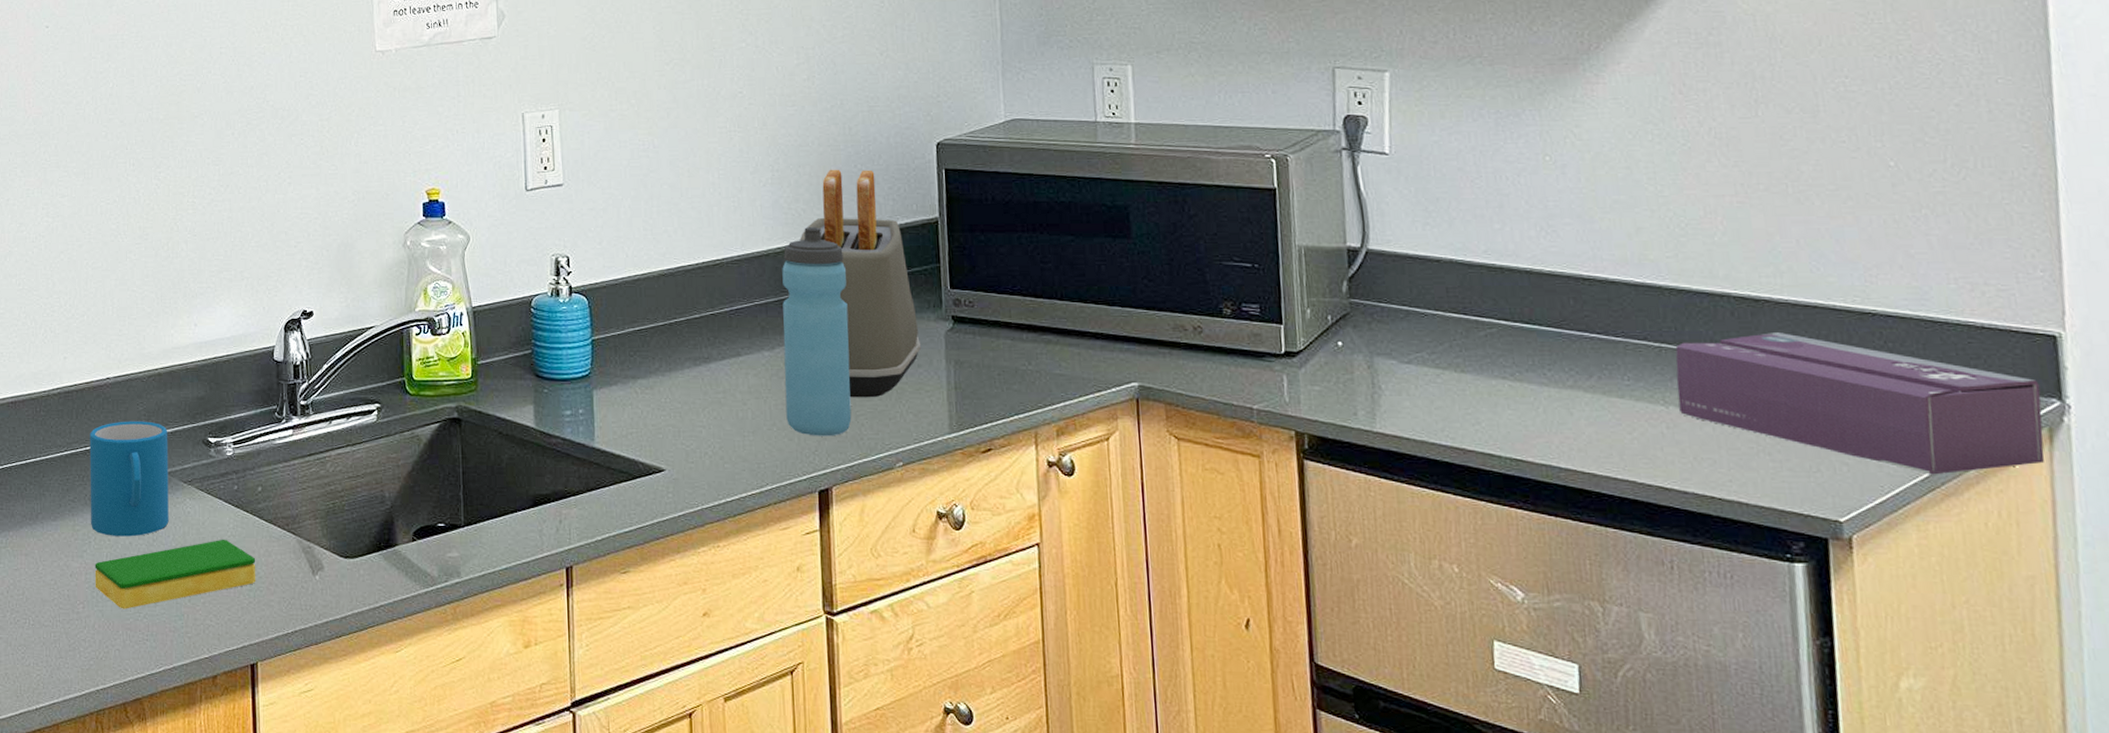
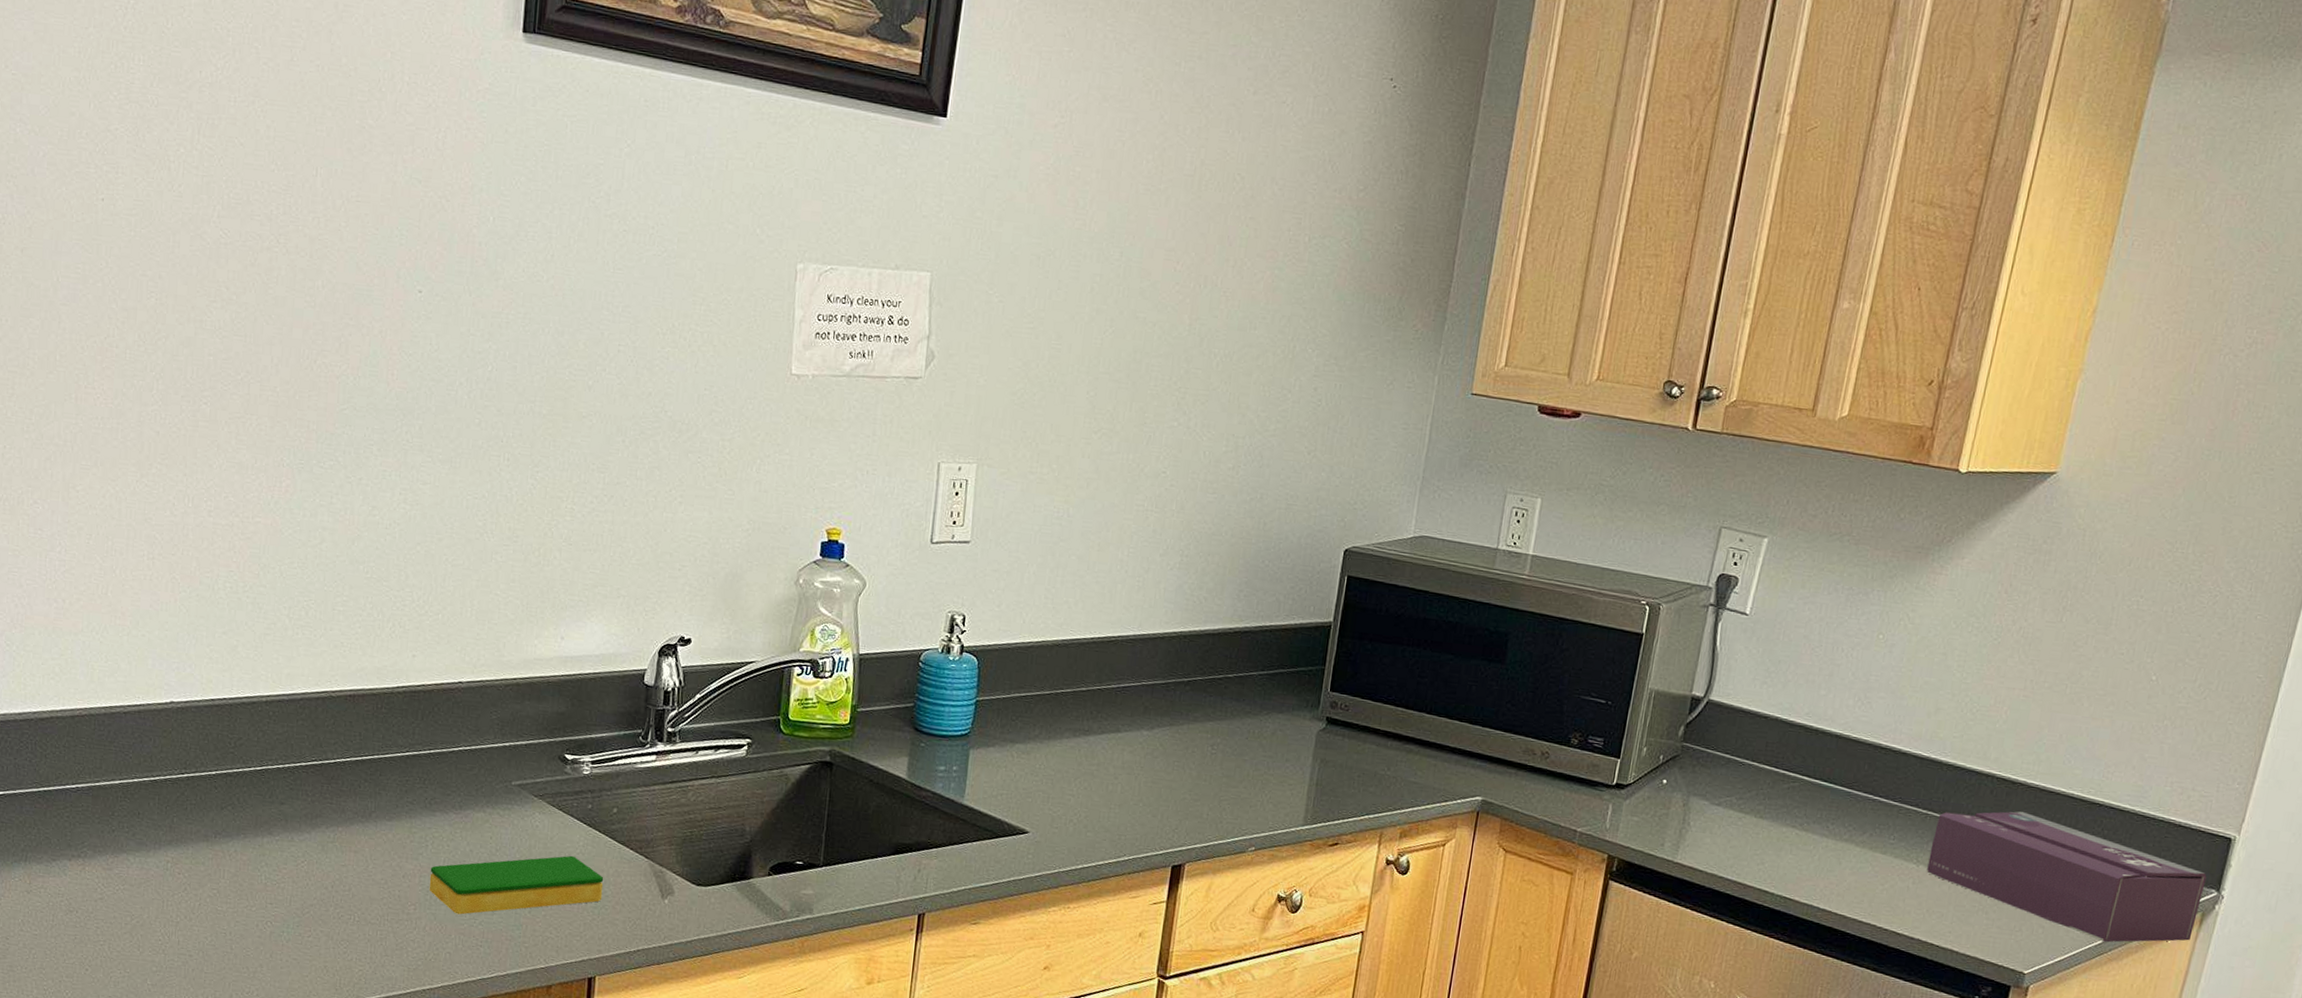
mug: present [90,421,169,537] -> none [429,728,522,845]
water bottle: present [782,226,852,437] -> none [1153,615,1236,817]
toaster: present [799,169,922,398] -> none [1196,561,1295,785]

